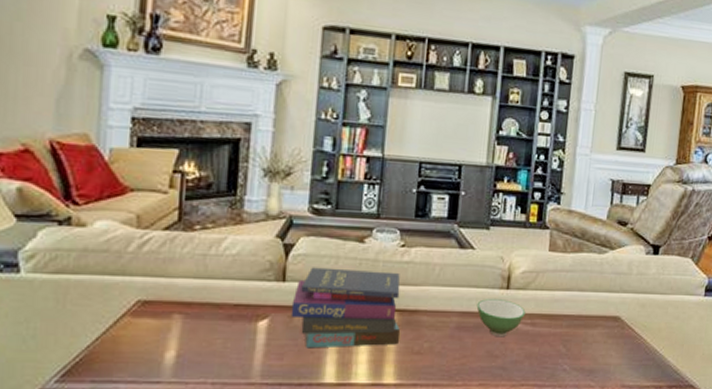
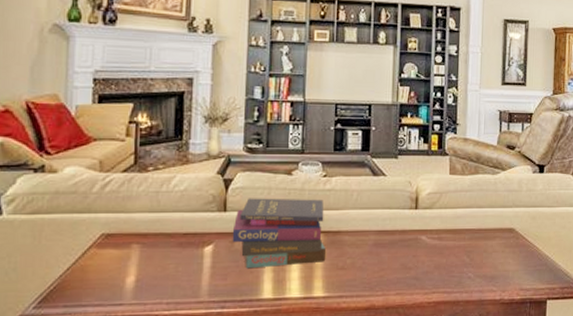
bowl: present [476,298,526,337] -> none [390,217,433,252]

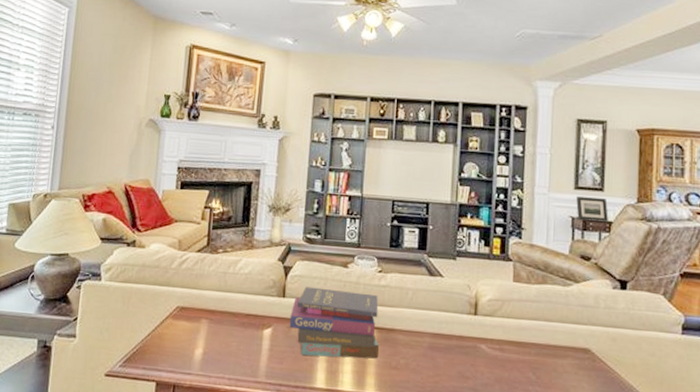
picture frame: none [503,92,530,113] -> present [576,196,608,222]

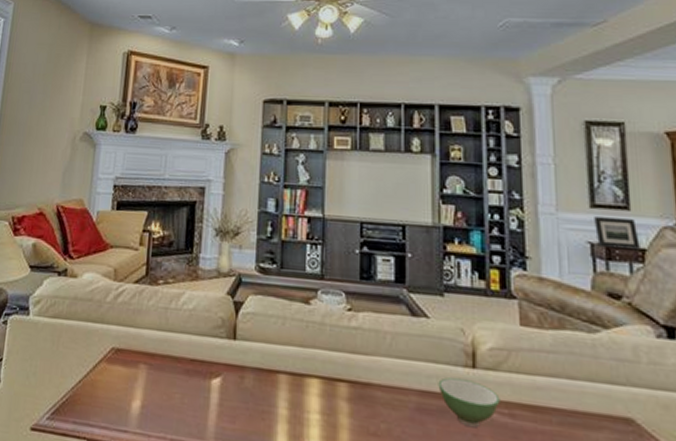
books: present [289,286,379,359] -> none [241,326,352,422]
bowl: none [447,322,494,360] -> present [438,377,500,428]

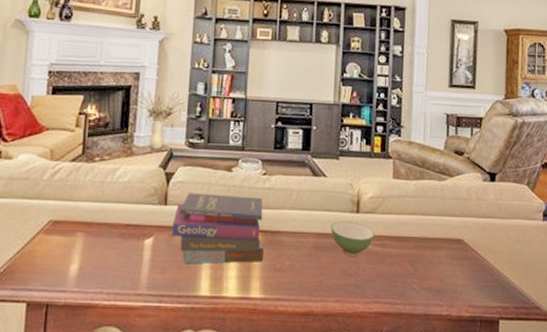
books: none [241,326,352,422] -> present [171,192,264,264]
picture frame: present [594,217,640,249] -> none [451,94,479,118]

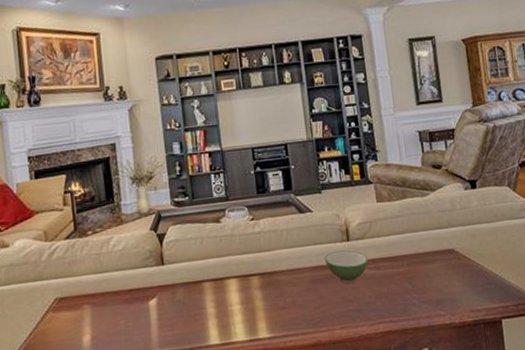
books: present [171,192,264,264] -> none [172,243,265,318]

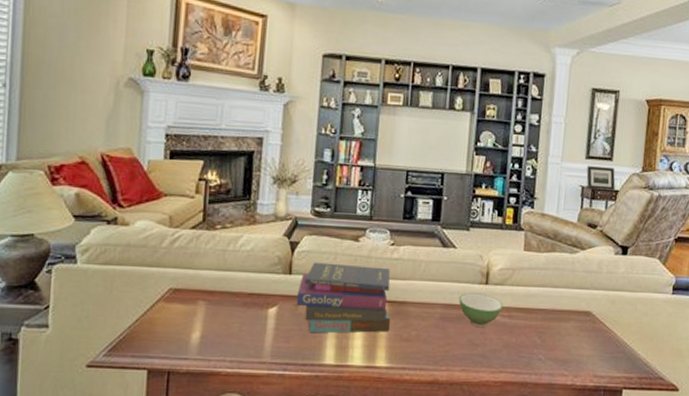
books: none [172,243,265,318] -> present [296,262,391,334]
picture frame: none [420,109,451,132] -> present [586,166,616,190]

